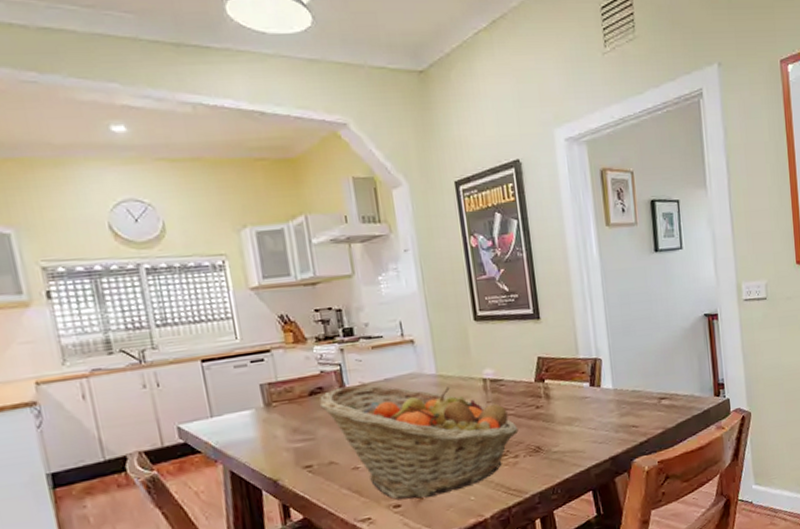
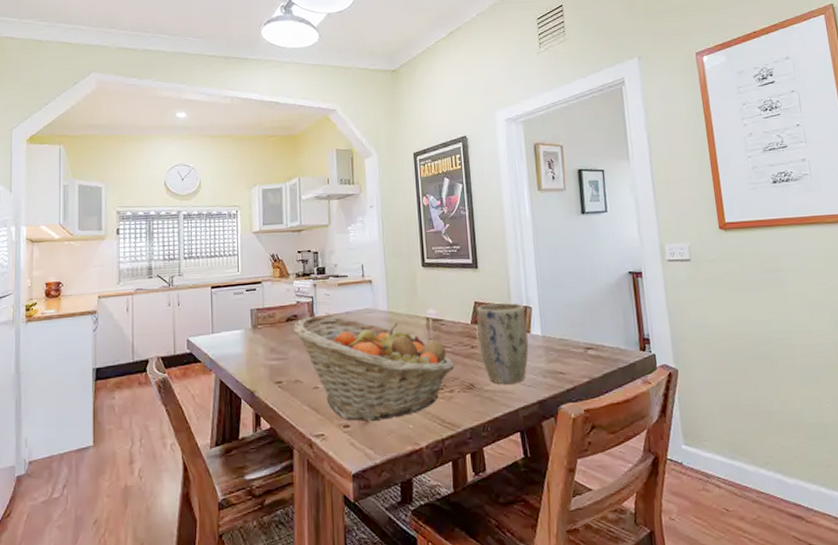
plant pot: none [540,355,600,444] -> present [476,302,529,385]

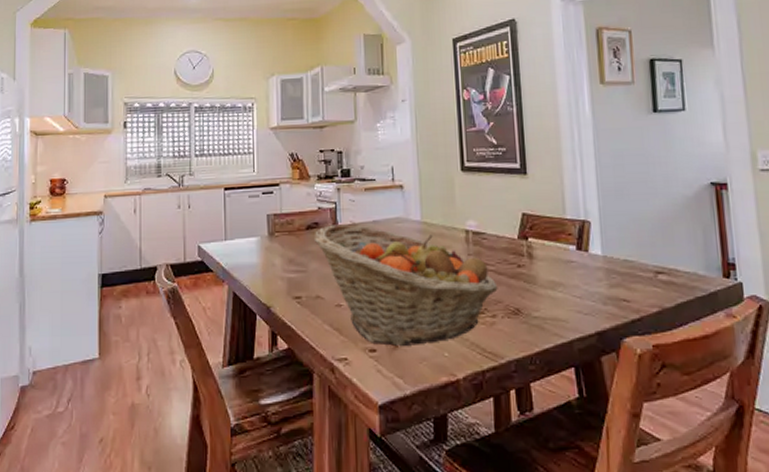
plant pot: present [476,302,529,385] -> none [524,215,587,311]

